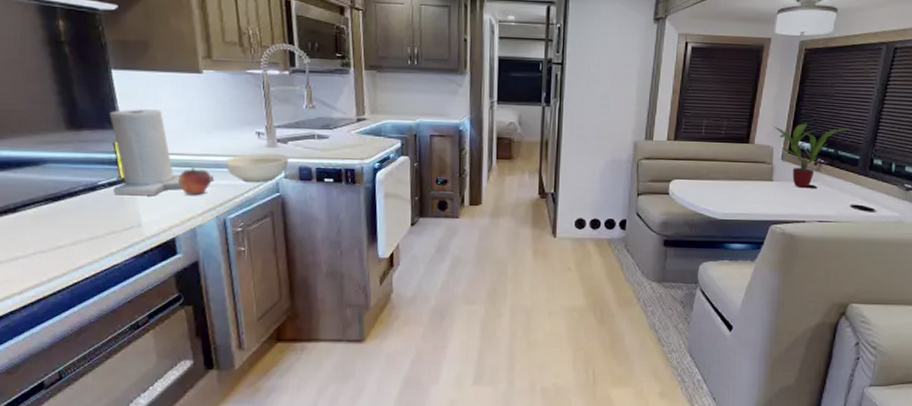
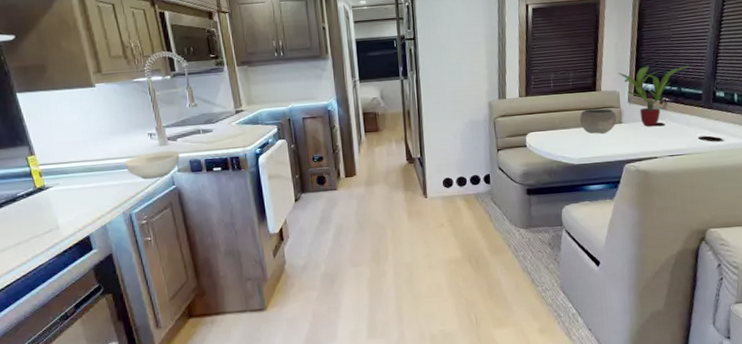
paper towel: present [109,109,215,196] -> none [20,124,118,204]
fruit: present [178,168,211,195] -> none [86,172,114,196]
bowl: none [729,161,768,190] -> present [580,108,617,134]

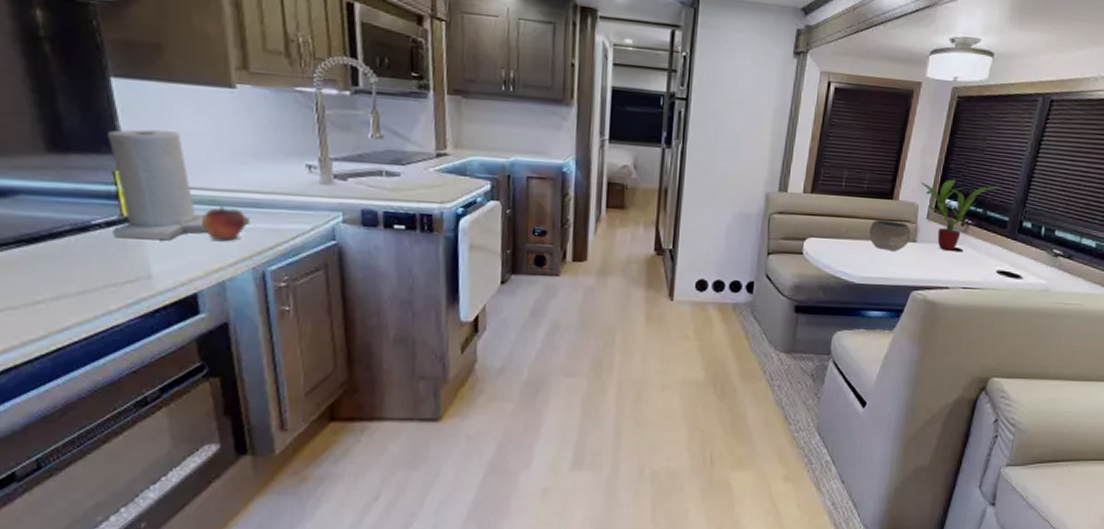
paper towel: none [20,124,118,204] -> present [107,129,251,241]
fruit: none [86,172,114,196] -> present [202,206,246,240]
bowl: present [123,150,180,179] -> none [263,191,349,227]

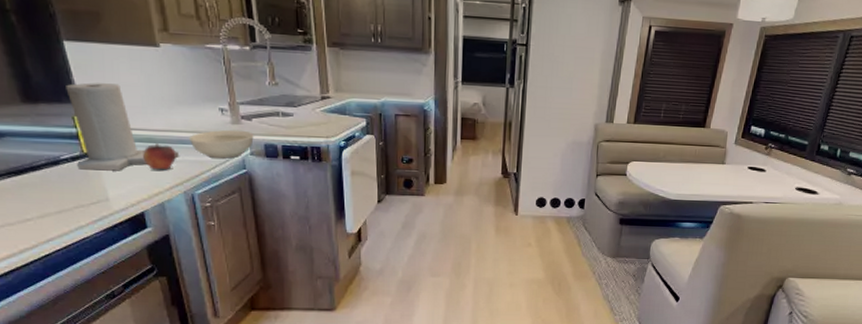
bowl: none [263,191,349,227] -> present [188,129,254,159]
bowl: present [869,219,911,251] -> none [684,145,721,172]
potted plant: present [920,179,1002,250] -> none [730,109,803,171]

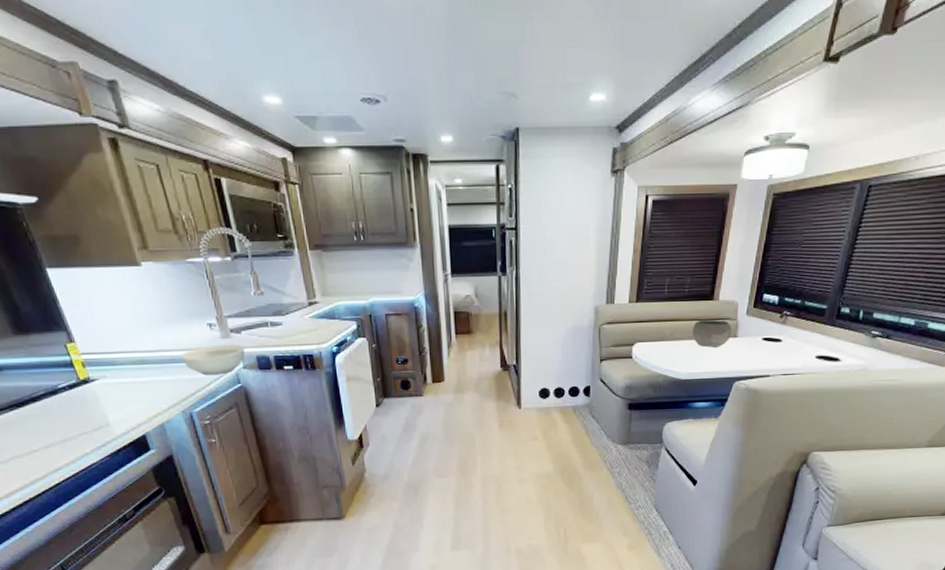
paper towel: present [66,82,180,171] -> none [54,308,174,397]
fruit: present [143,143,176,170] -> none [137,364,171,392]
bowl: none [684,145,721,172] -> present [693,319,732,348]

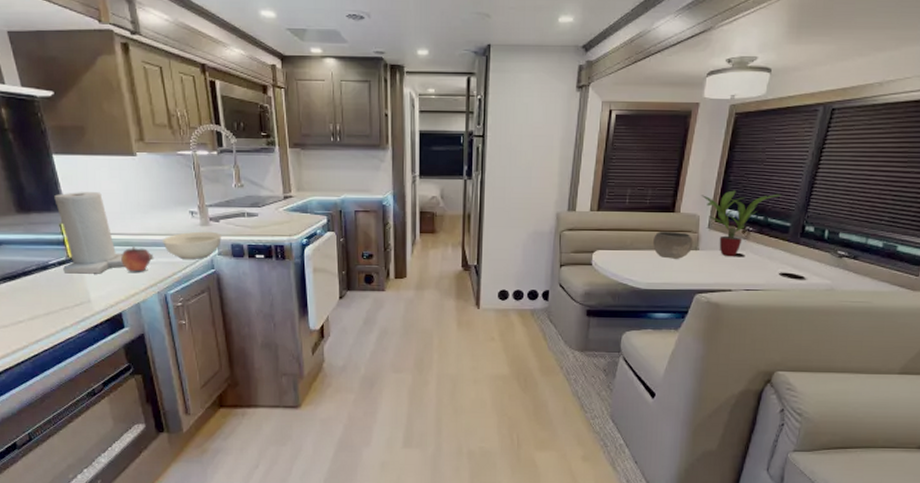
paper towel: none [54,308,174,397] -> present [54,192,154,274]
fruit: none [137,364,171,392] -> present [121,247,151,272]
potted plant: none [739,274,819,342] -> present [701,190,783,256]

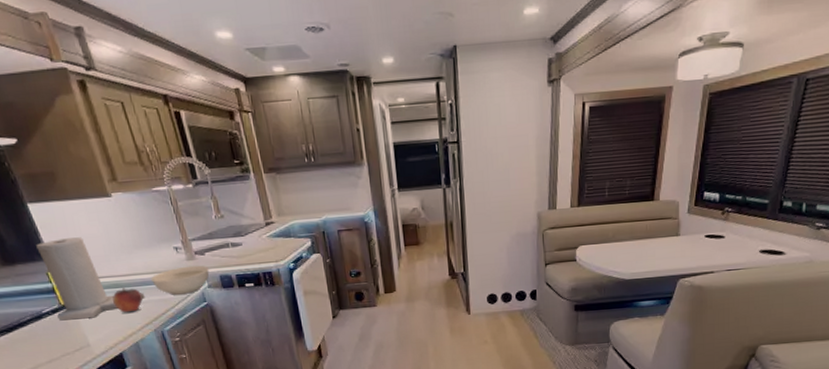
bowl: present [653,230,693,259] -> none [635,219,674,248]
potted plant: present [701,190,783,256] -> none [679,171,760,239]

